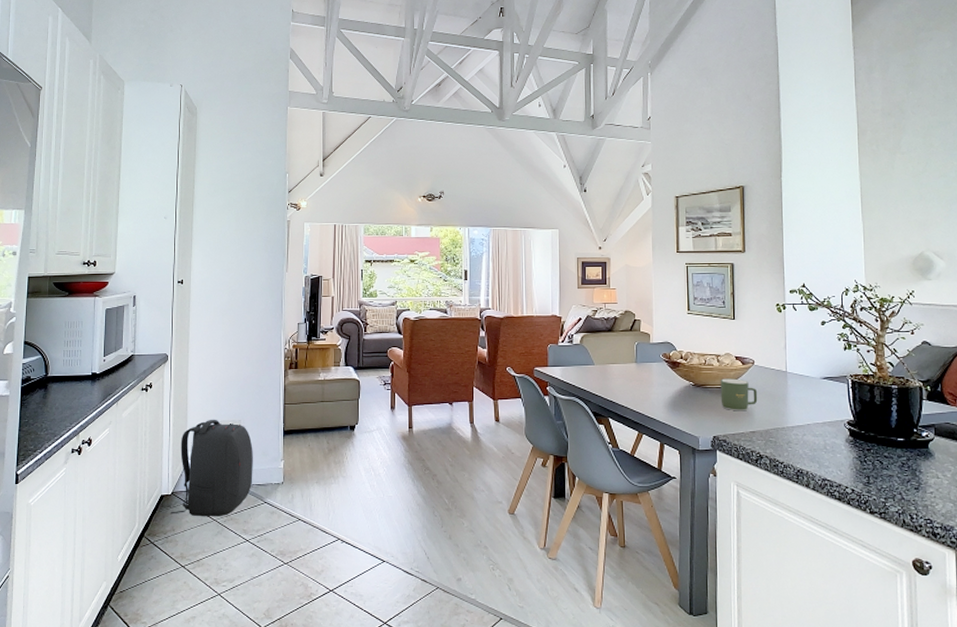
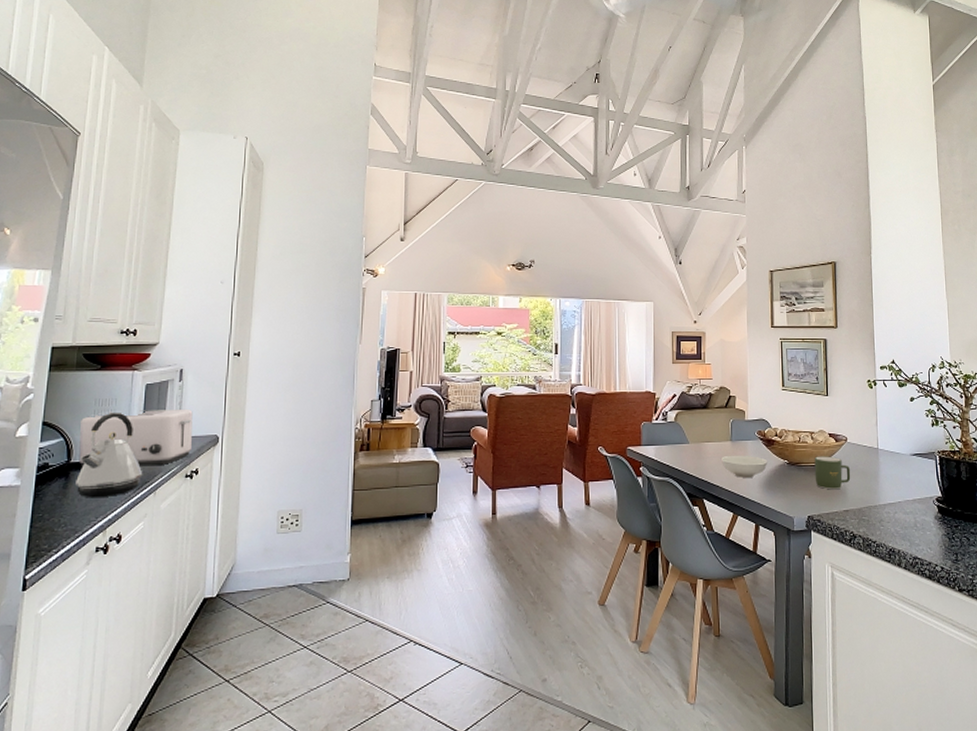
kettle: none [53,333,107,407] -> present [76,412,143,498]
toaster: none [54,330,146,380] -> present [78,408,193,467]
backpack: present [170,419,253,517] -> none [214,508,315,622]
bowl: none [625,376,673,398] -> present [720,455,768,478]

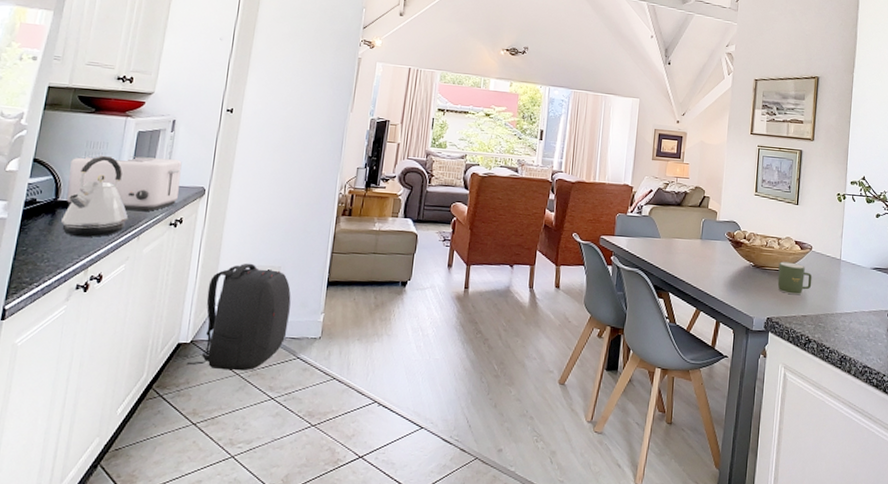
backpack: none [214,508,315,622] -> present [186,263,291,371]
bowl: present [720,455,768,478] -> none [689,253,735,276]

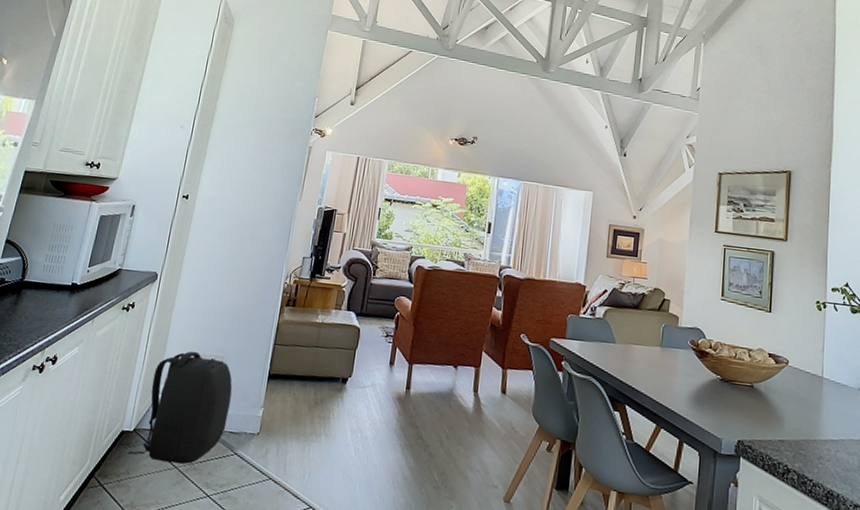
kettle: present [61,155,129,238] -> none [25,238,86,319]
toaster: present [66,155,182,211] -> none [31,237,138,295]
mug: present [777,261,812,295] -> none [749,376,790,416]

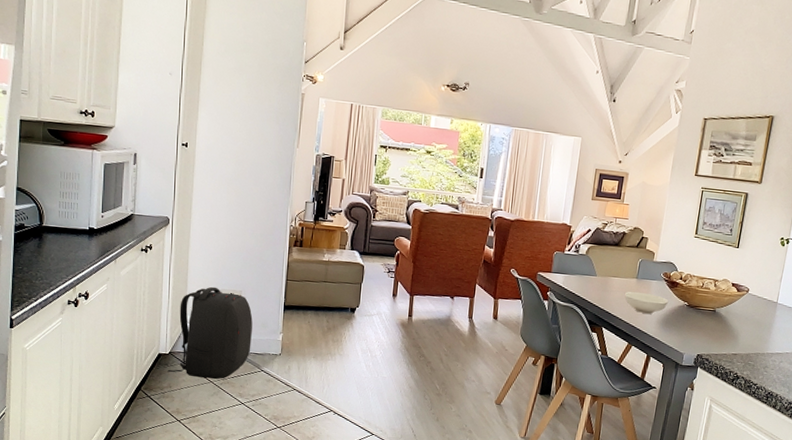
bowl: none [648,361,699,389] -> present [624,291,669,314]

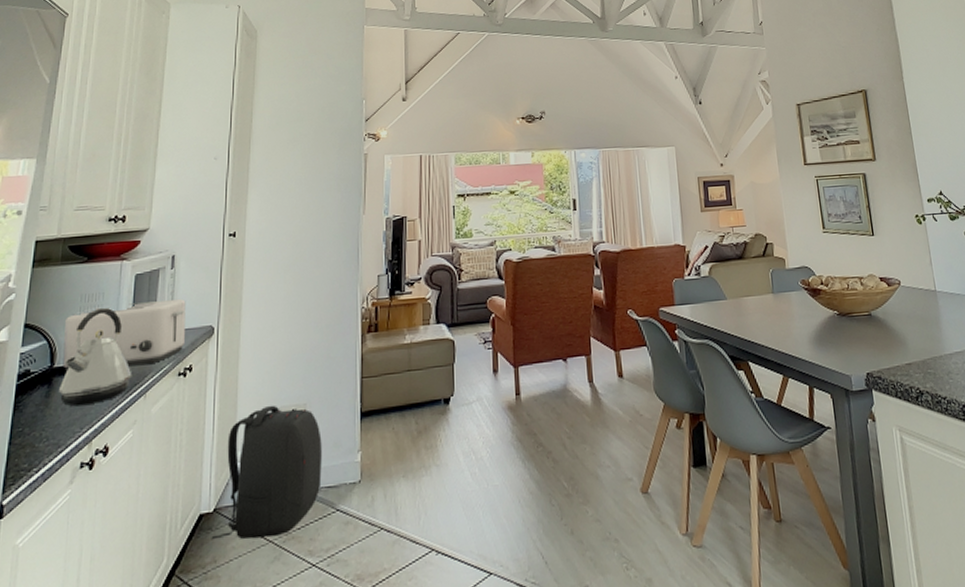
kettle: none [48,185,105,260] -> present [59,307,133,407]
toaster: none [49,185,146,238] -> present [62,298,186,372]
bowl: present [624,291,669,314] -> none [763,308,816,334]

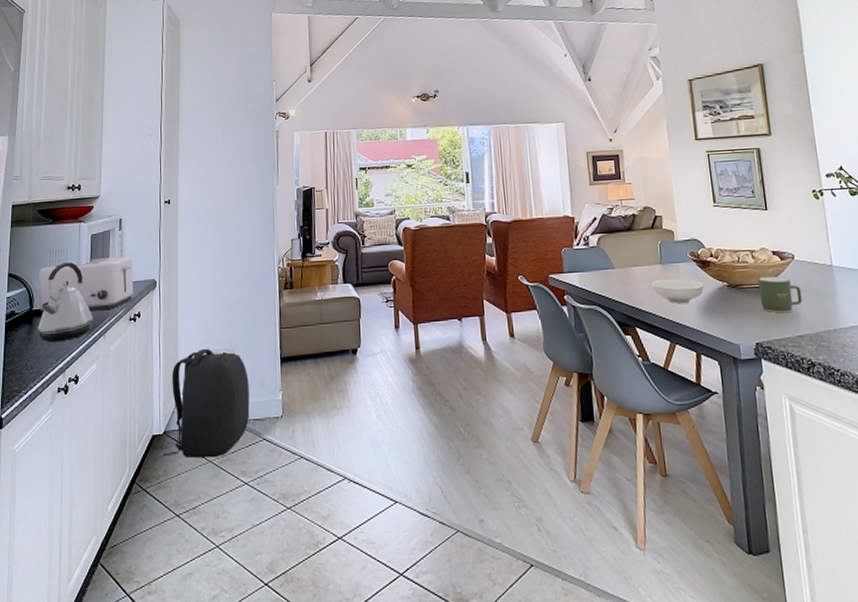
bowl: none [763,308,816,334] -> present [651,278,705,303]
mug: none [866,303,910,342] -> present [757,276,803,314]

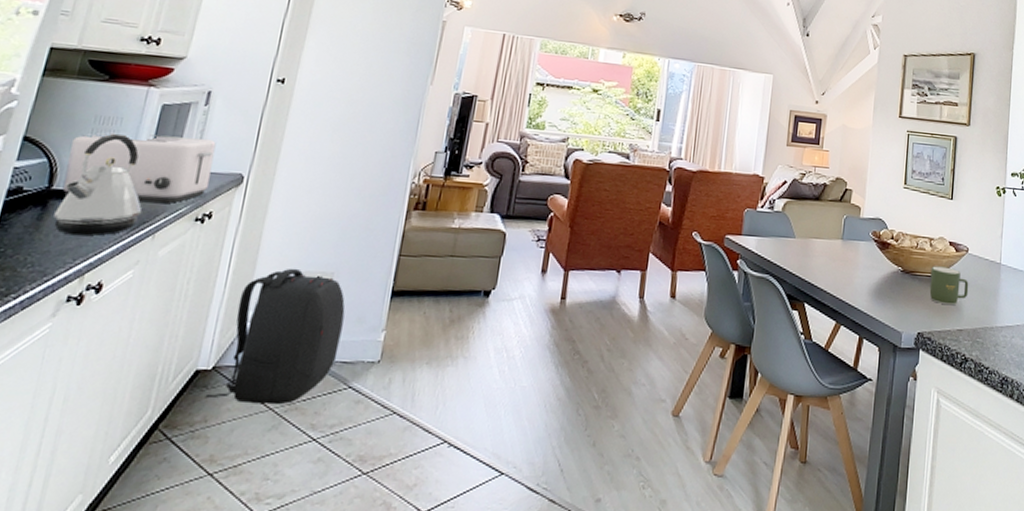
bowl: present [651,278,705,303] -> none [828,255,881,283]

